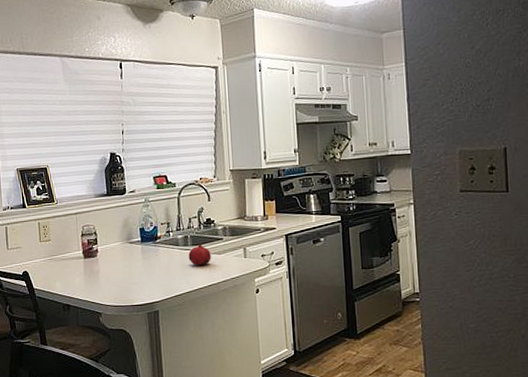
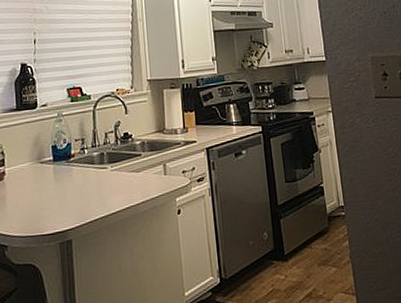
fruit: present [188,244,211,265] -> none [104,161,129,186]

